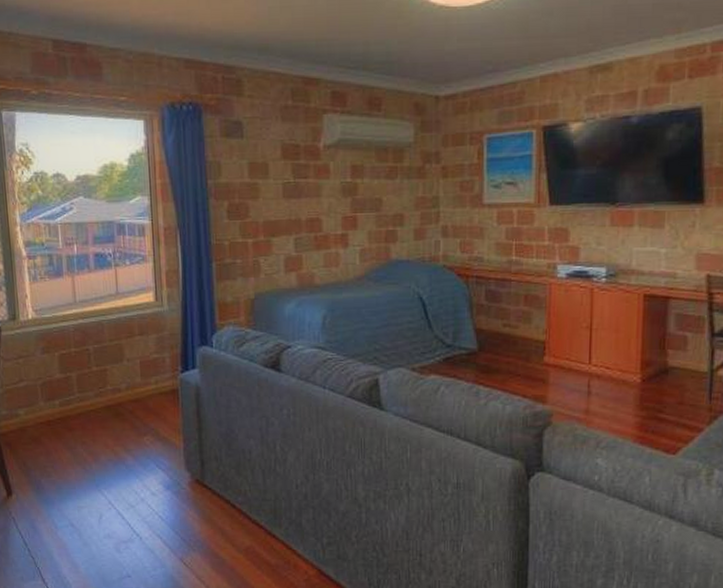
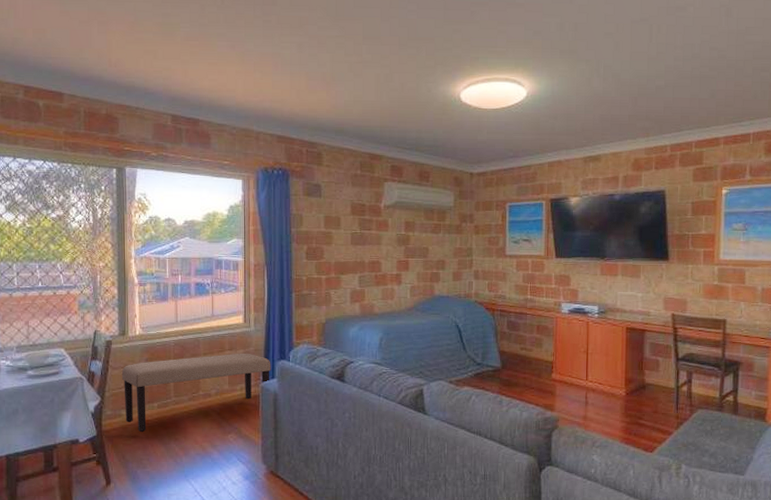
bench: none [14,338,191,435] -> present [121,353,271,433]

